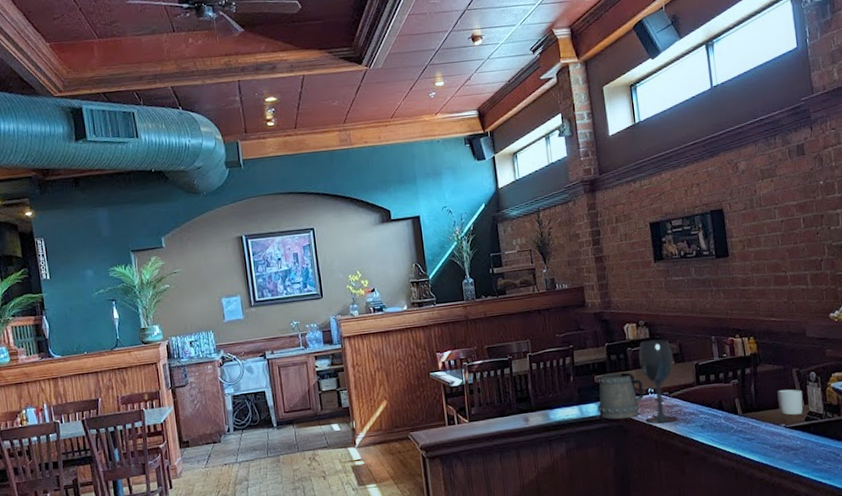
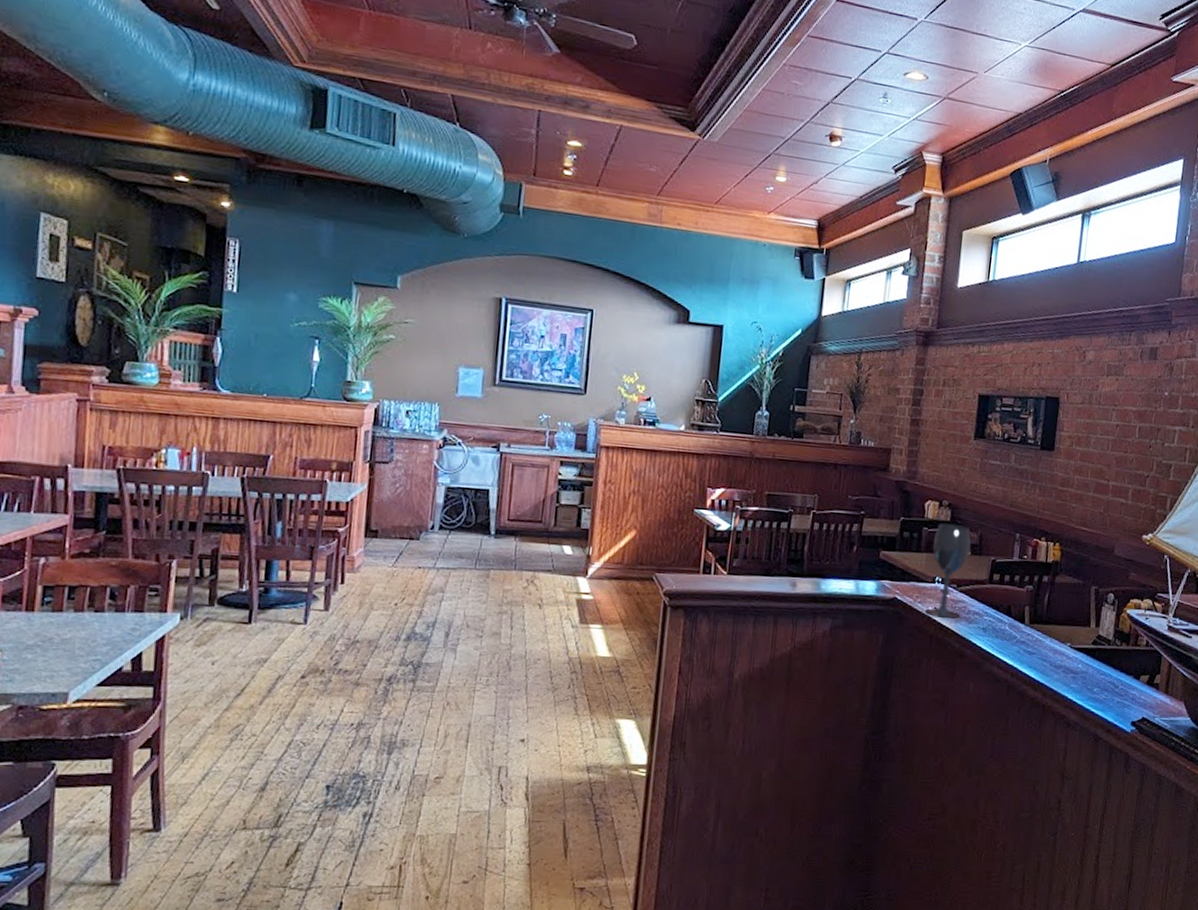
beer mug: present [597,372,644,420] -> none [876,550,931,606]
mug: present [777,389,804,416] -> none [1068,605,1097,637]

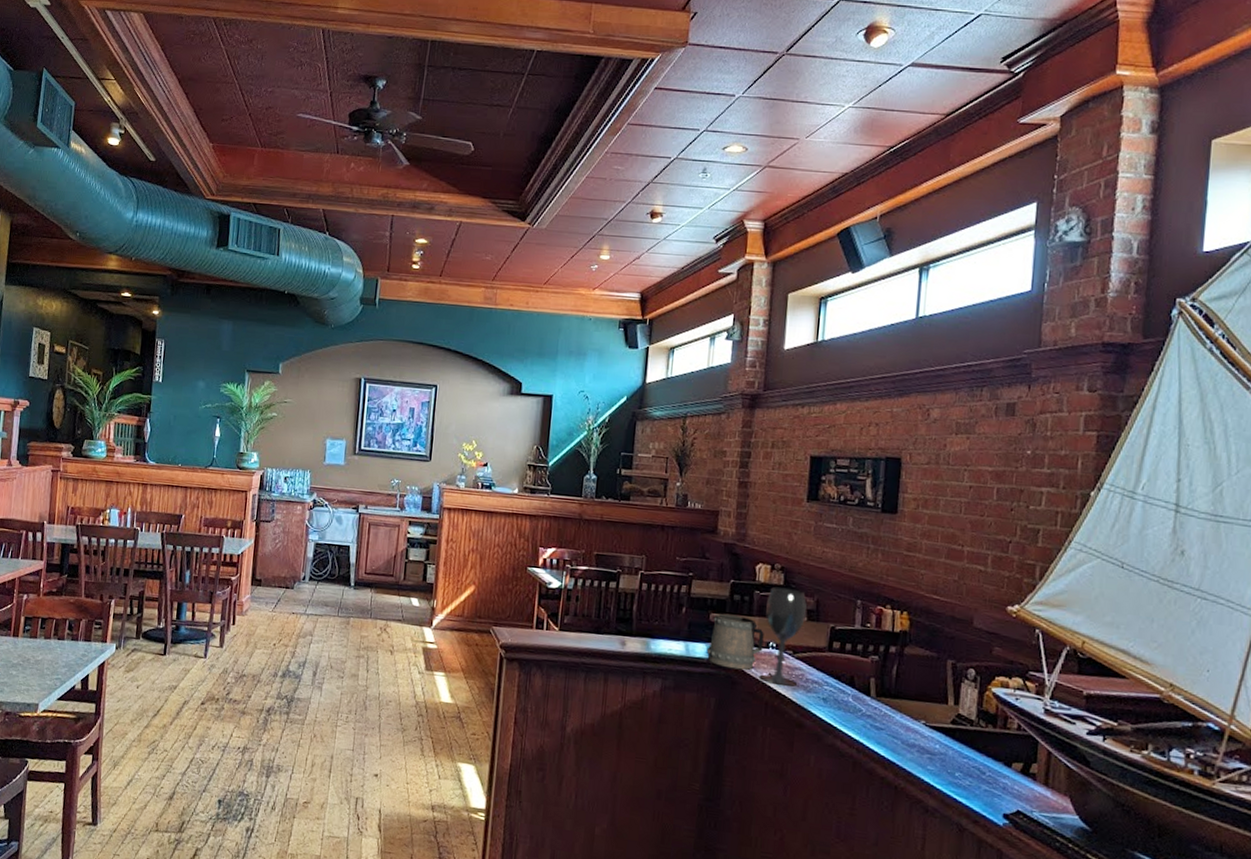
beer mug: none [876,550,931,606] -> present [706,613,764,671]

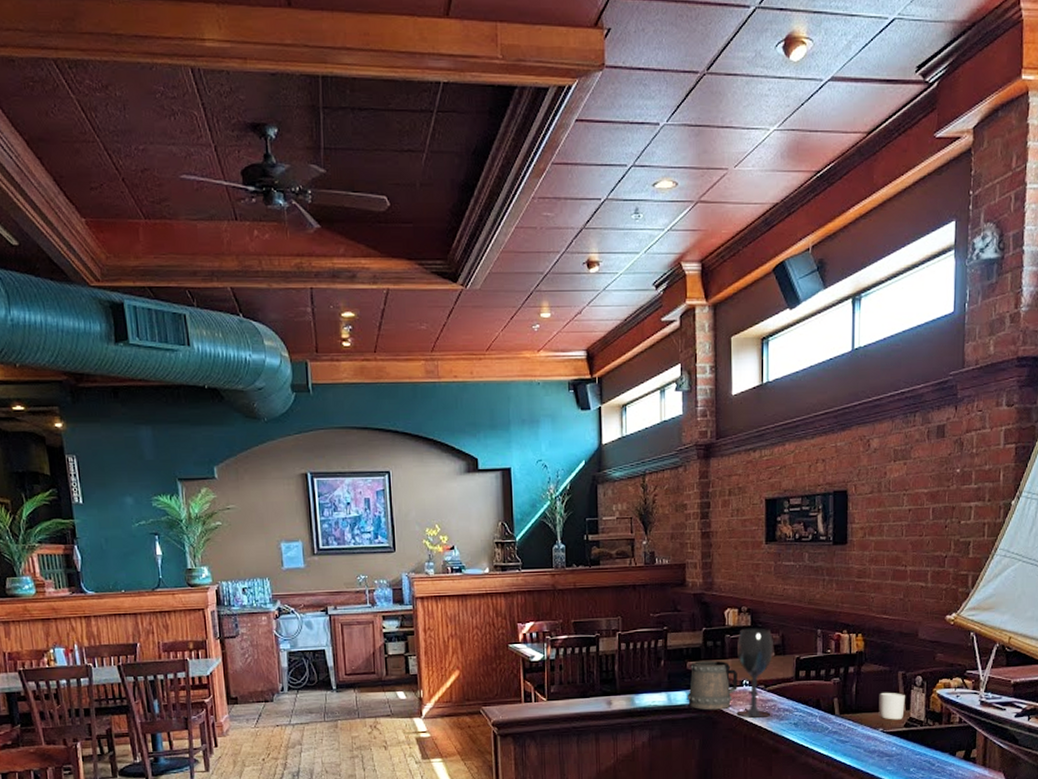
mug: none [921,680,955,715] -> present [878,692,906,720]

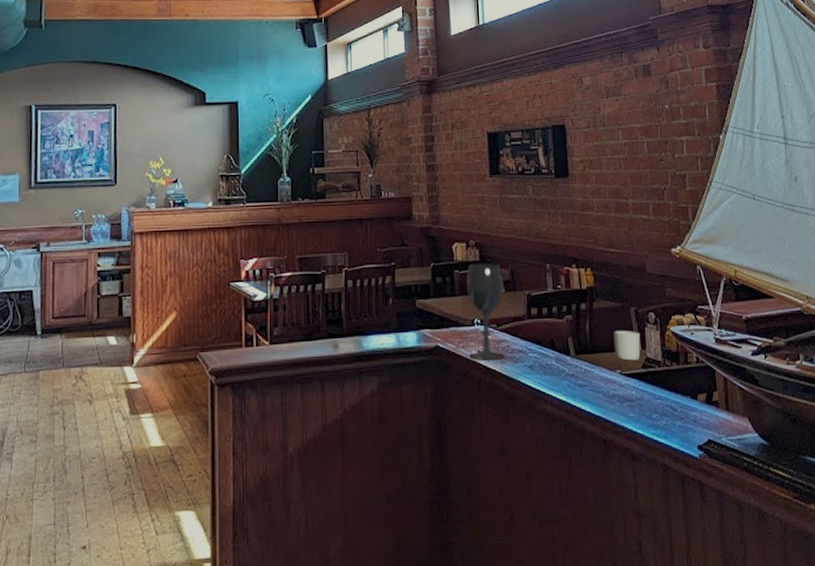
beer mug: present [687,660,737,710] -> none [417,297,469,353]

